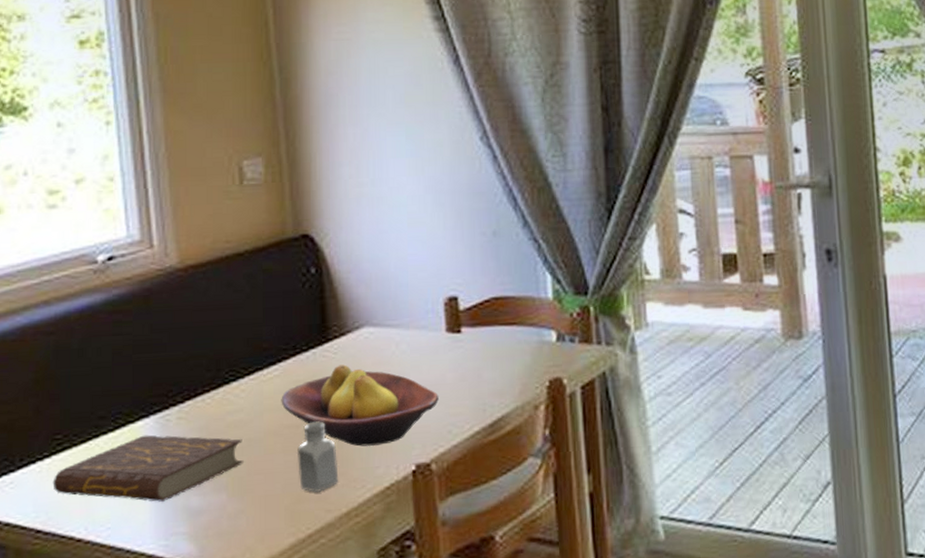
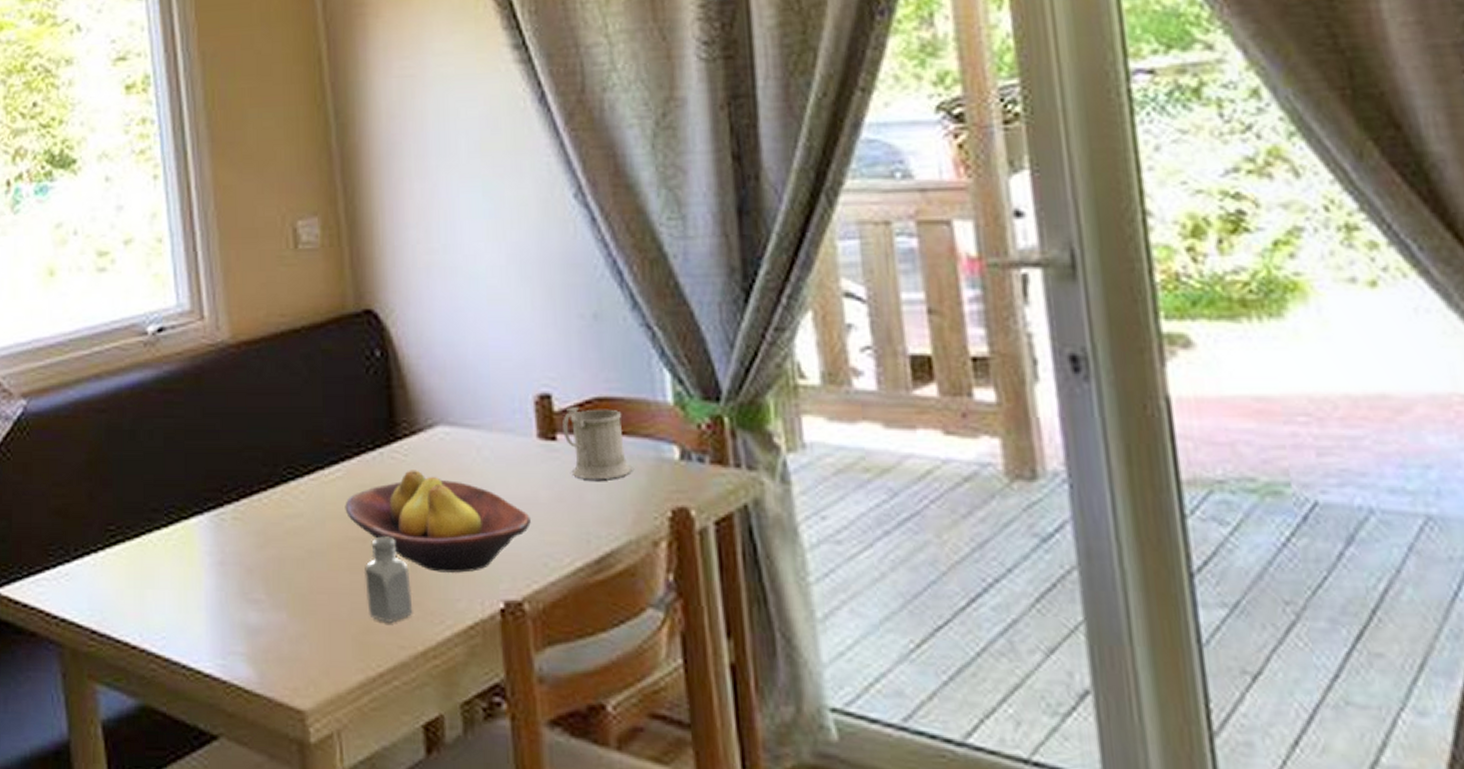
book: present [52,434,244,502] -> none [107,534,305,614]
mug: none [466,305,520,362] -> present [563,407,632,480]

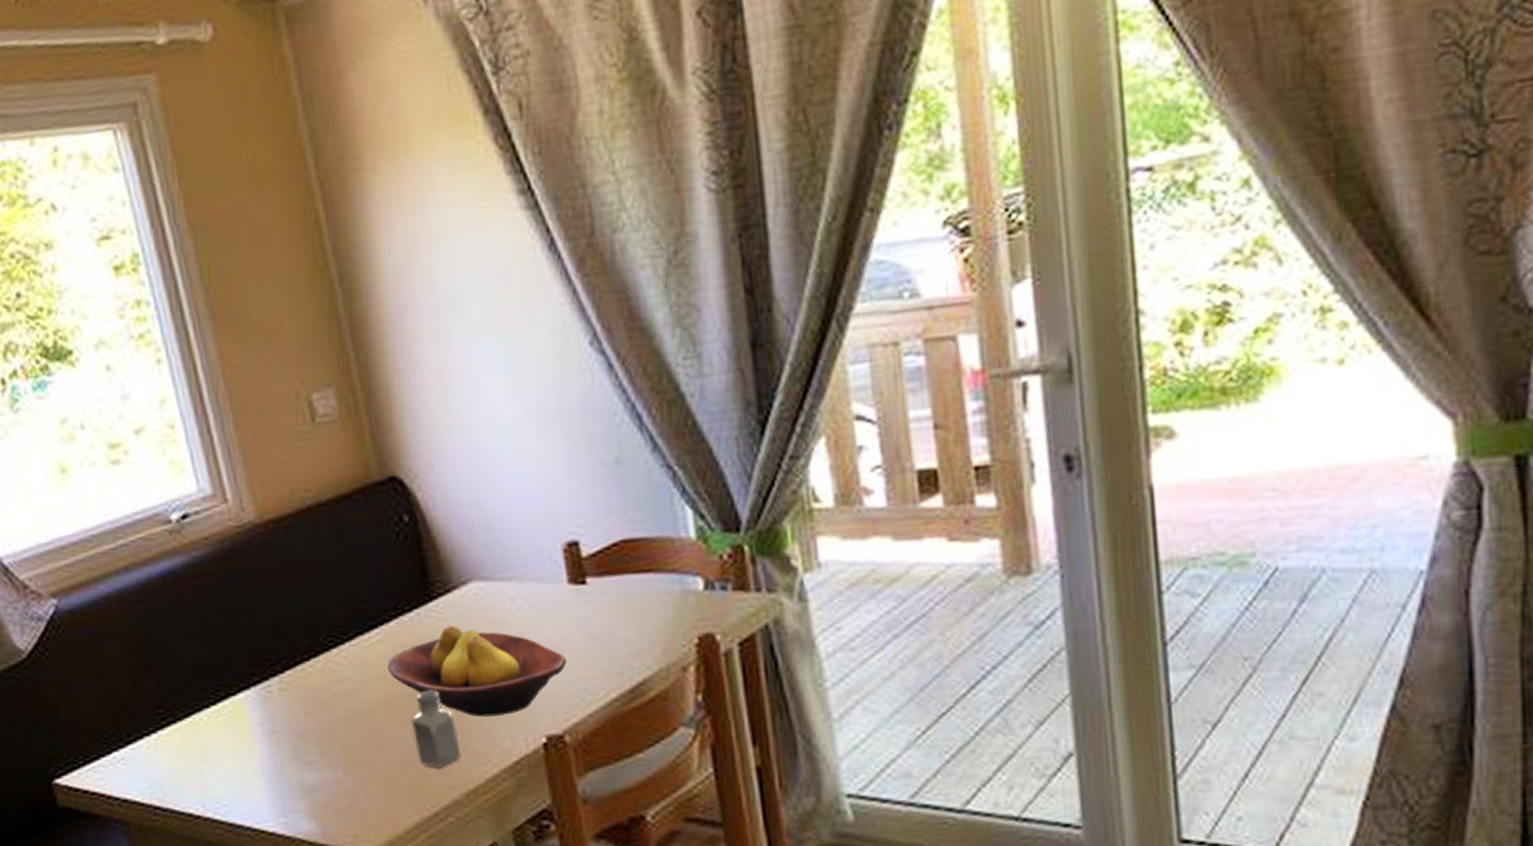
mug: present [563,407,632,480] -> none [591,549,659,618]

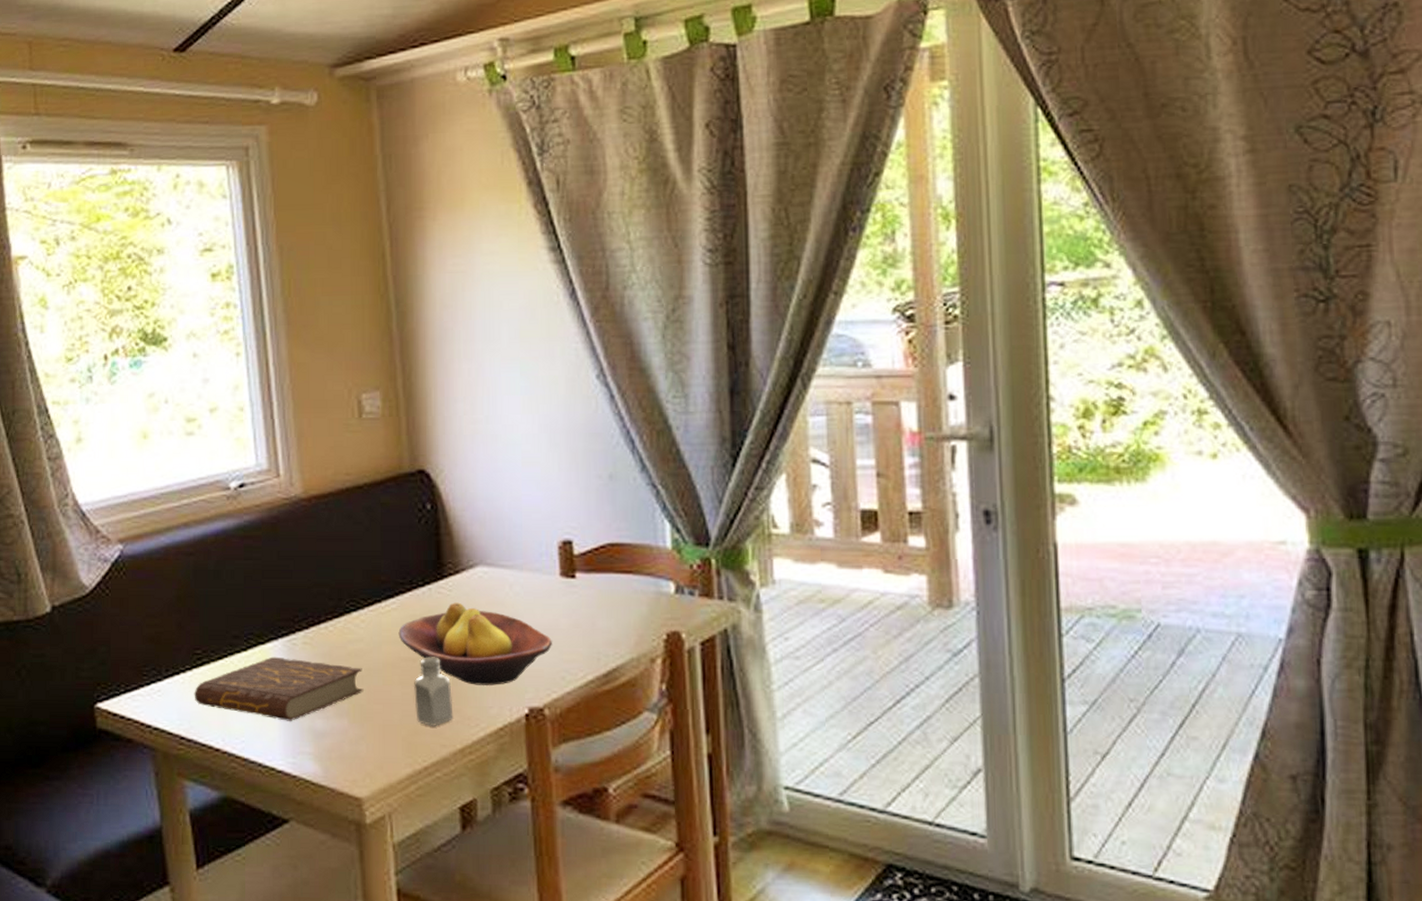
book: none [162,707,355,778] -> present [194,656,364,721]

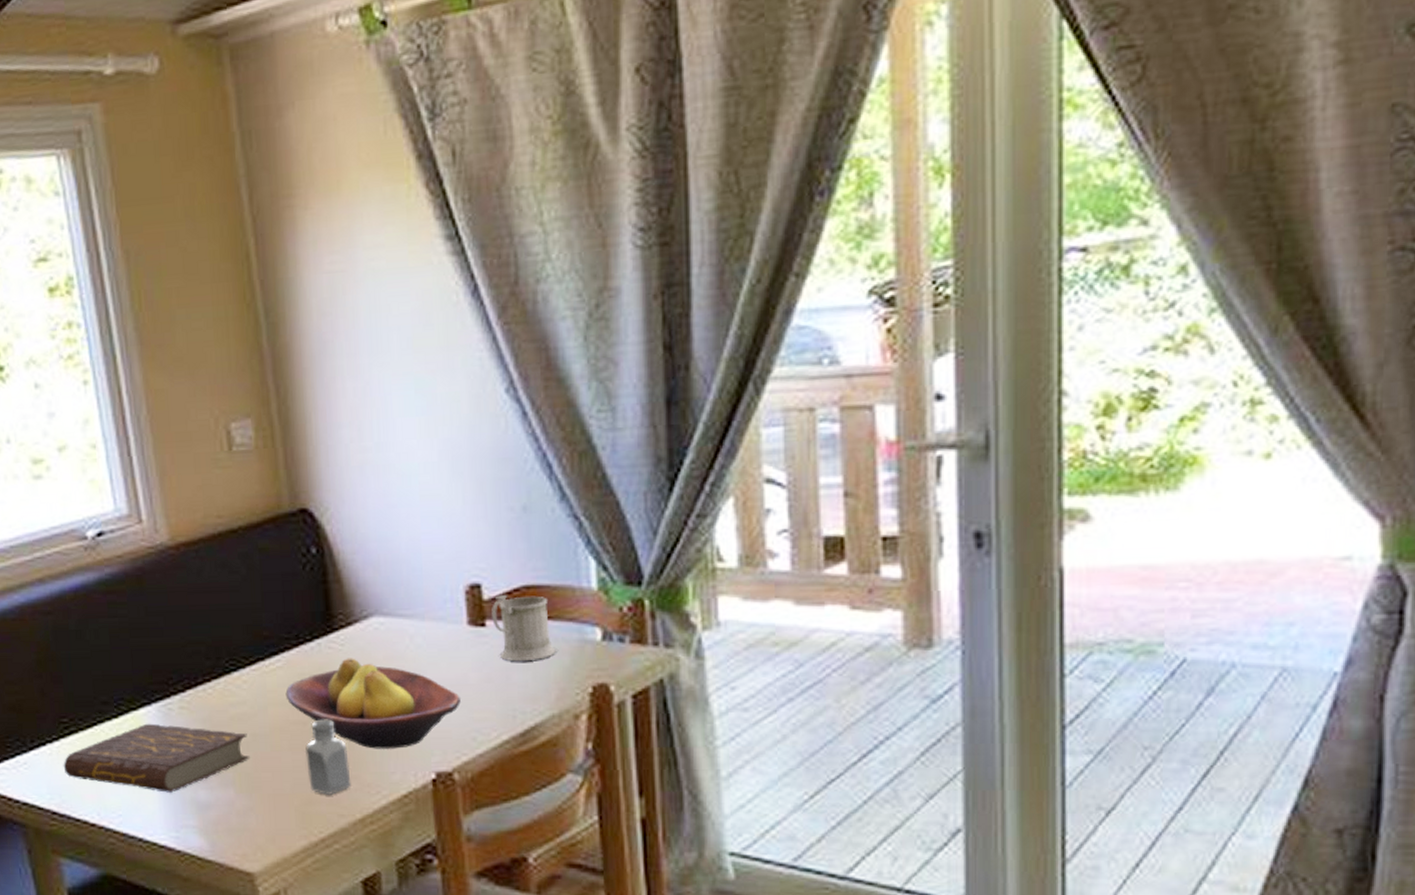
mug: none [581,551,636,610] -> present [492,595,556,662]

